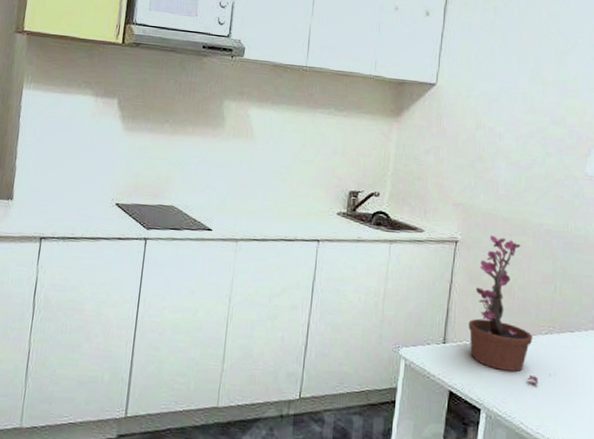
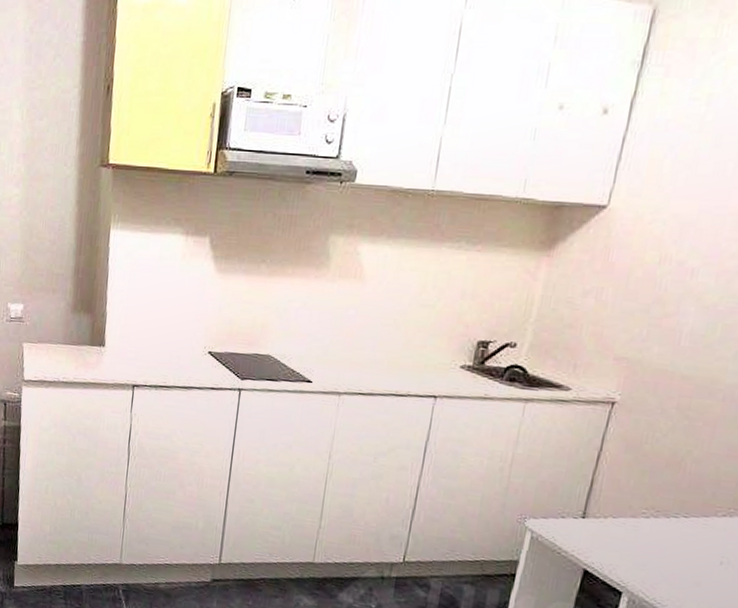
potted plant: present [468,235,538,385] -> none [615,397,705,572]

